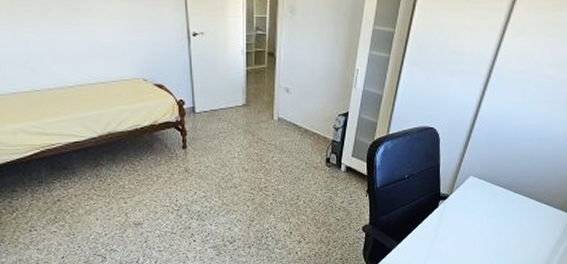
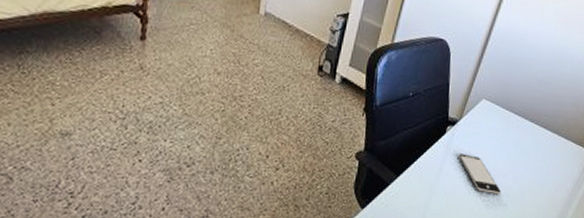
smartphone: none [450,222,489,254] -> present [459,153,502,195]

